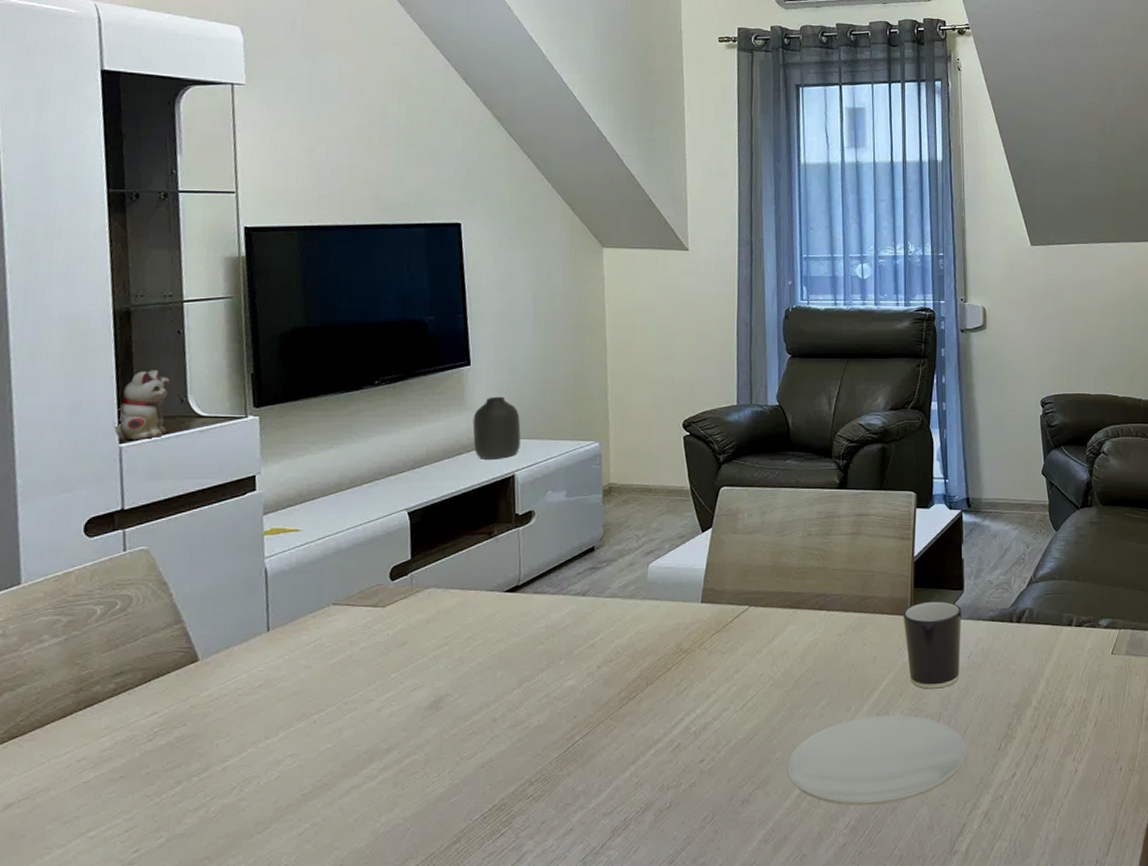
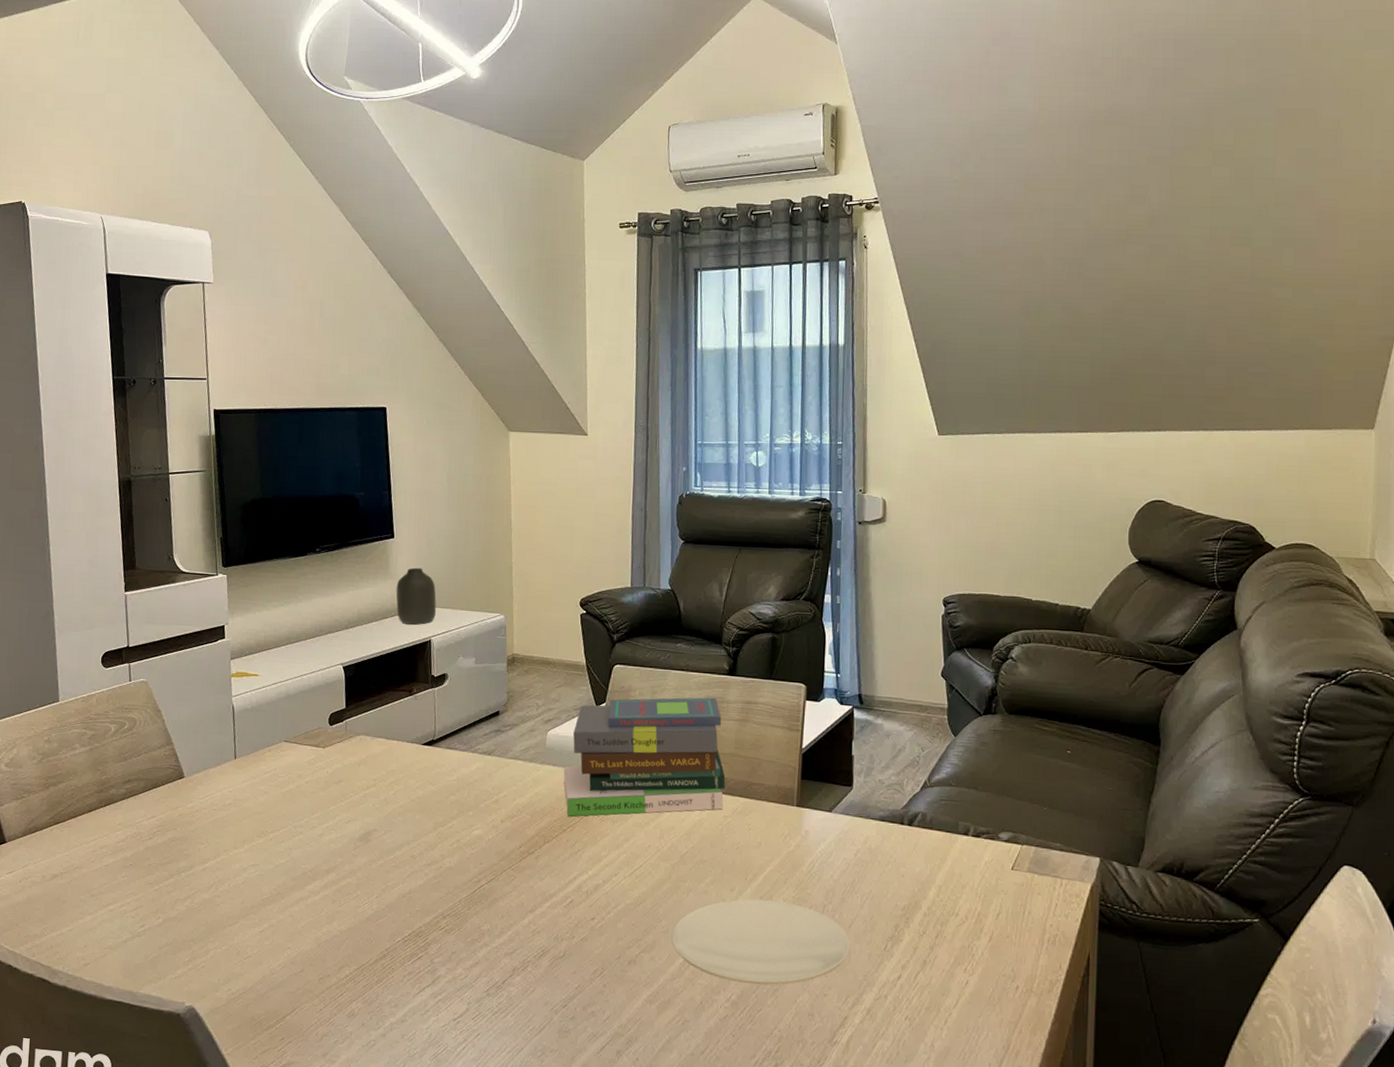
decorative figurine: present [114,370,171,439] -> none [121,531,161,589]
books: none [667,512,839,653] -> present [563,697,726,817]
mug: present [903,601,961,689] -> none [789,794,850,882]

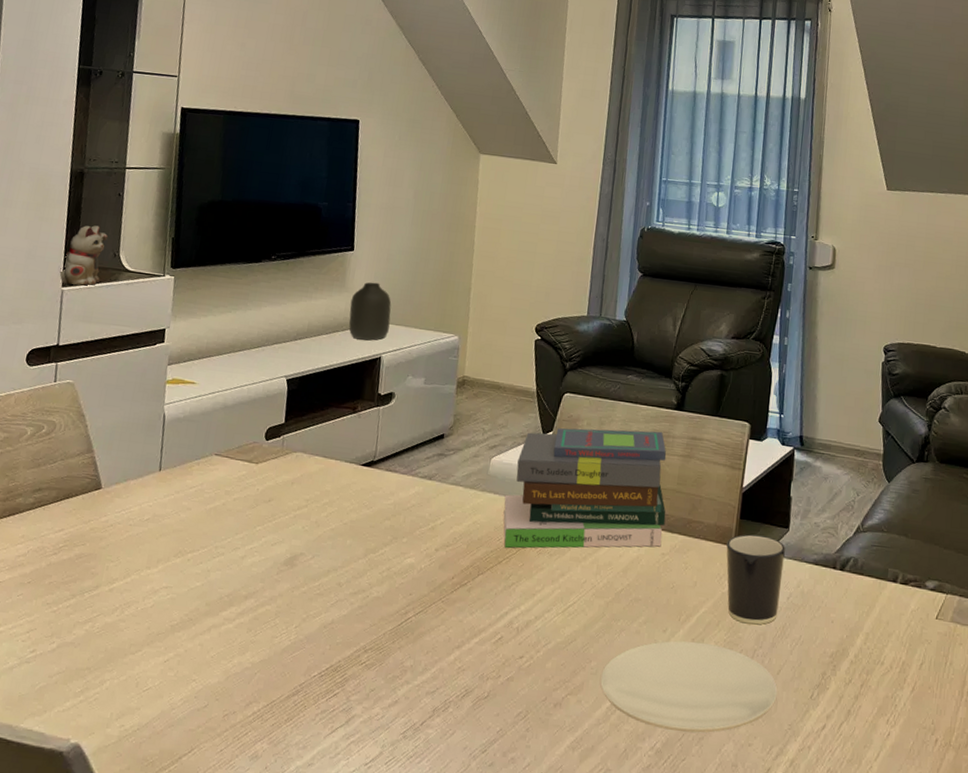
decorative figurine: none [121,531,161,589] -> present [59,225,109,286]
mug: none [789,794,850,882] -> present [726,534,785,625]

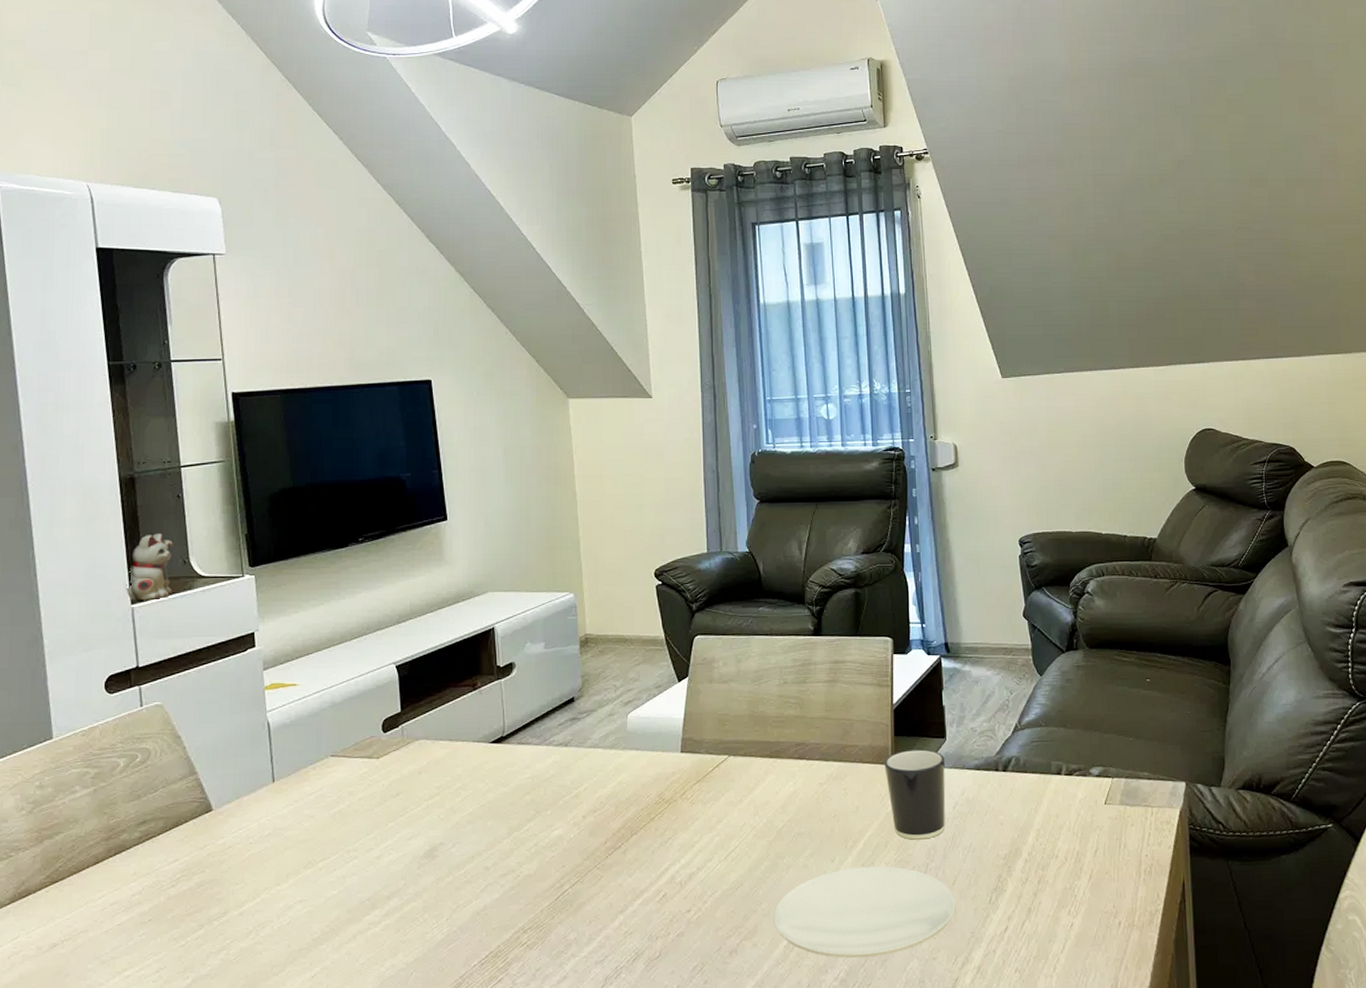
vase: present [349,282,392,341] -> none [452,550,498,613]
books: present [503,428,666,548] -> none [647,660,818,803]

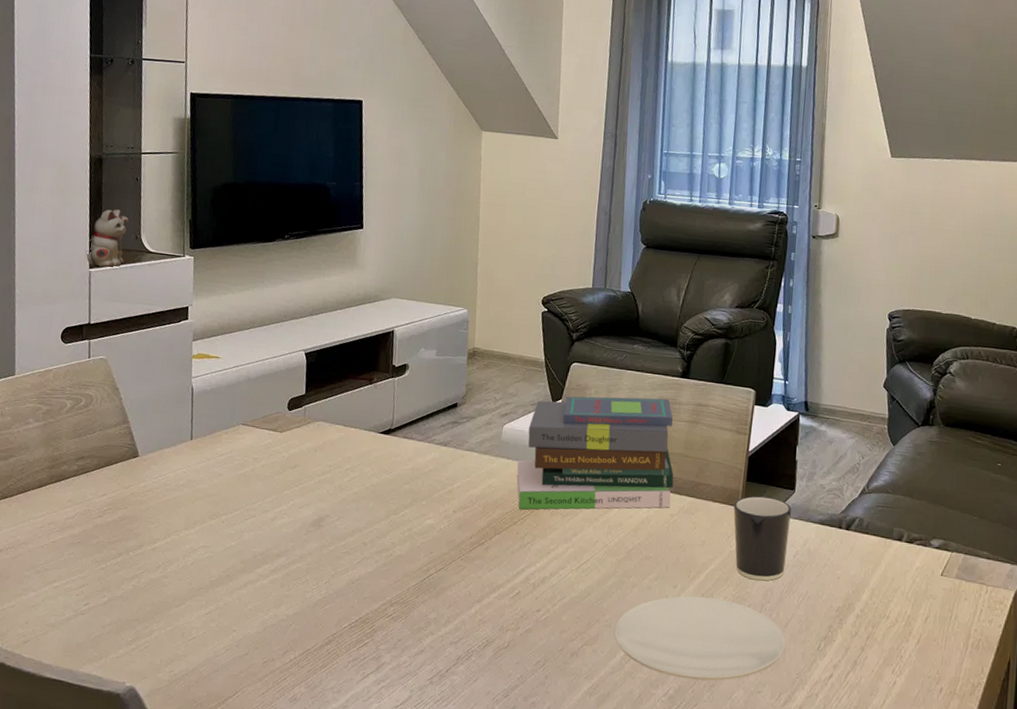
books: none [647,660,818,803] -> present [517,396,674,510]

